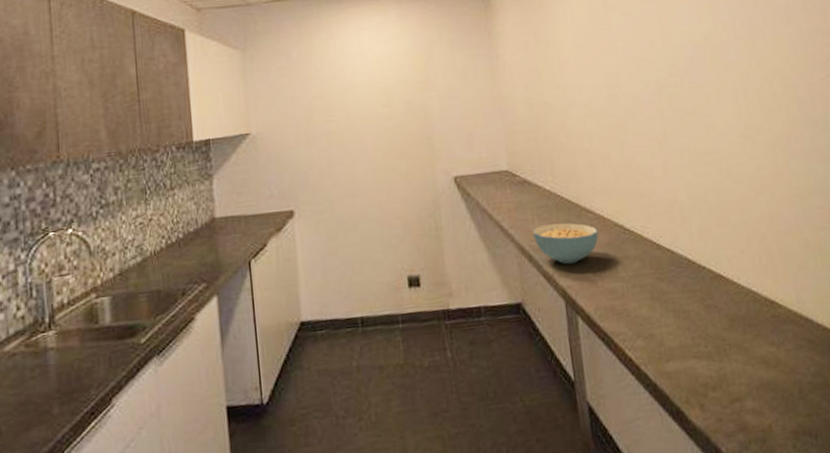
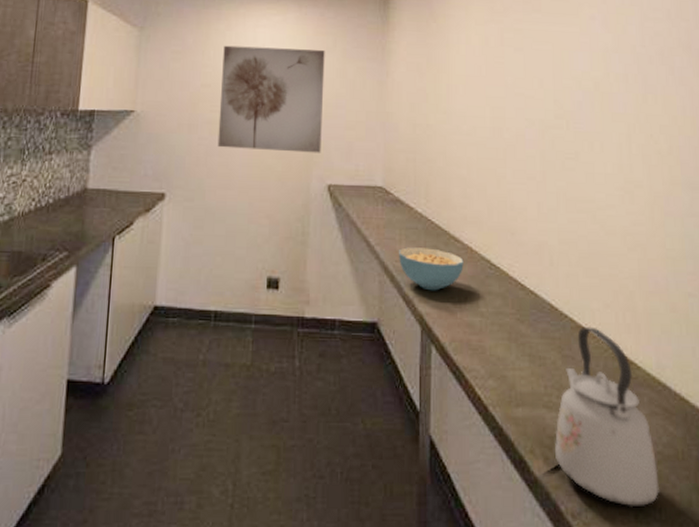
wall art: none [329,44,443,157] -> present [217,45,325,153]
kettle: none [707,274,814,439] -> present [555,326,659,508]

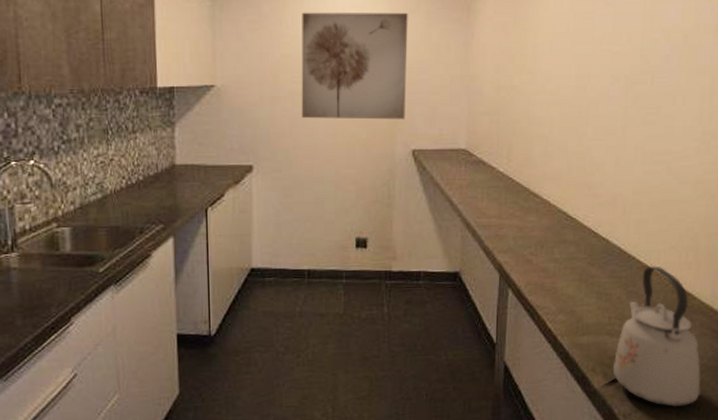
cereal bowl: present [399,247,464,291] -> none [480,204,542,242]

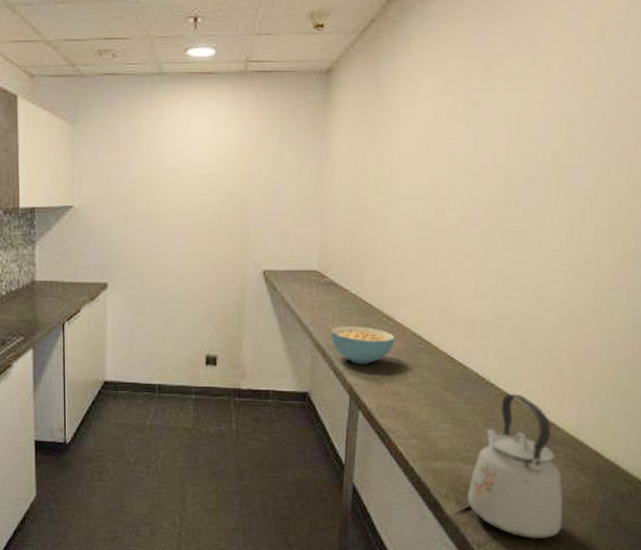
wall art: present [301,12,408,120] -> none [155,135,262,240]
cereal bowl: none [480,204,542,242] -> present [331,326,395,365]

